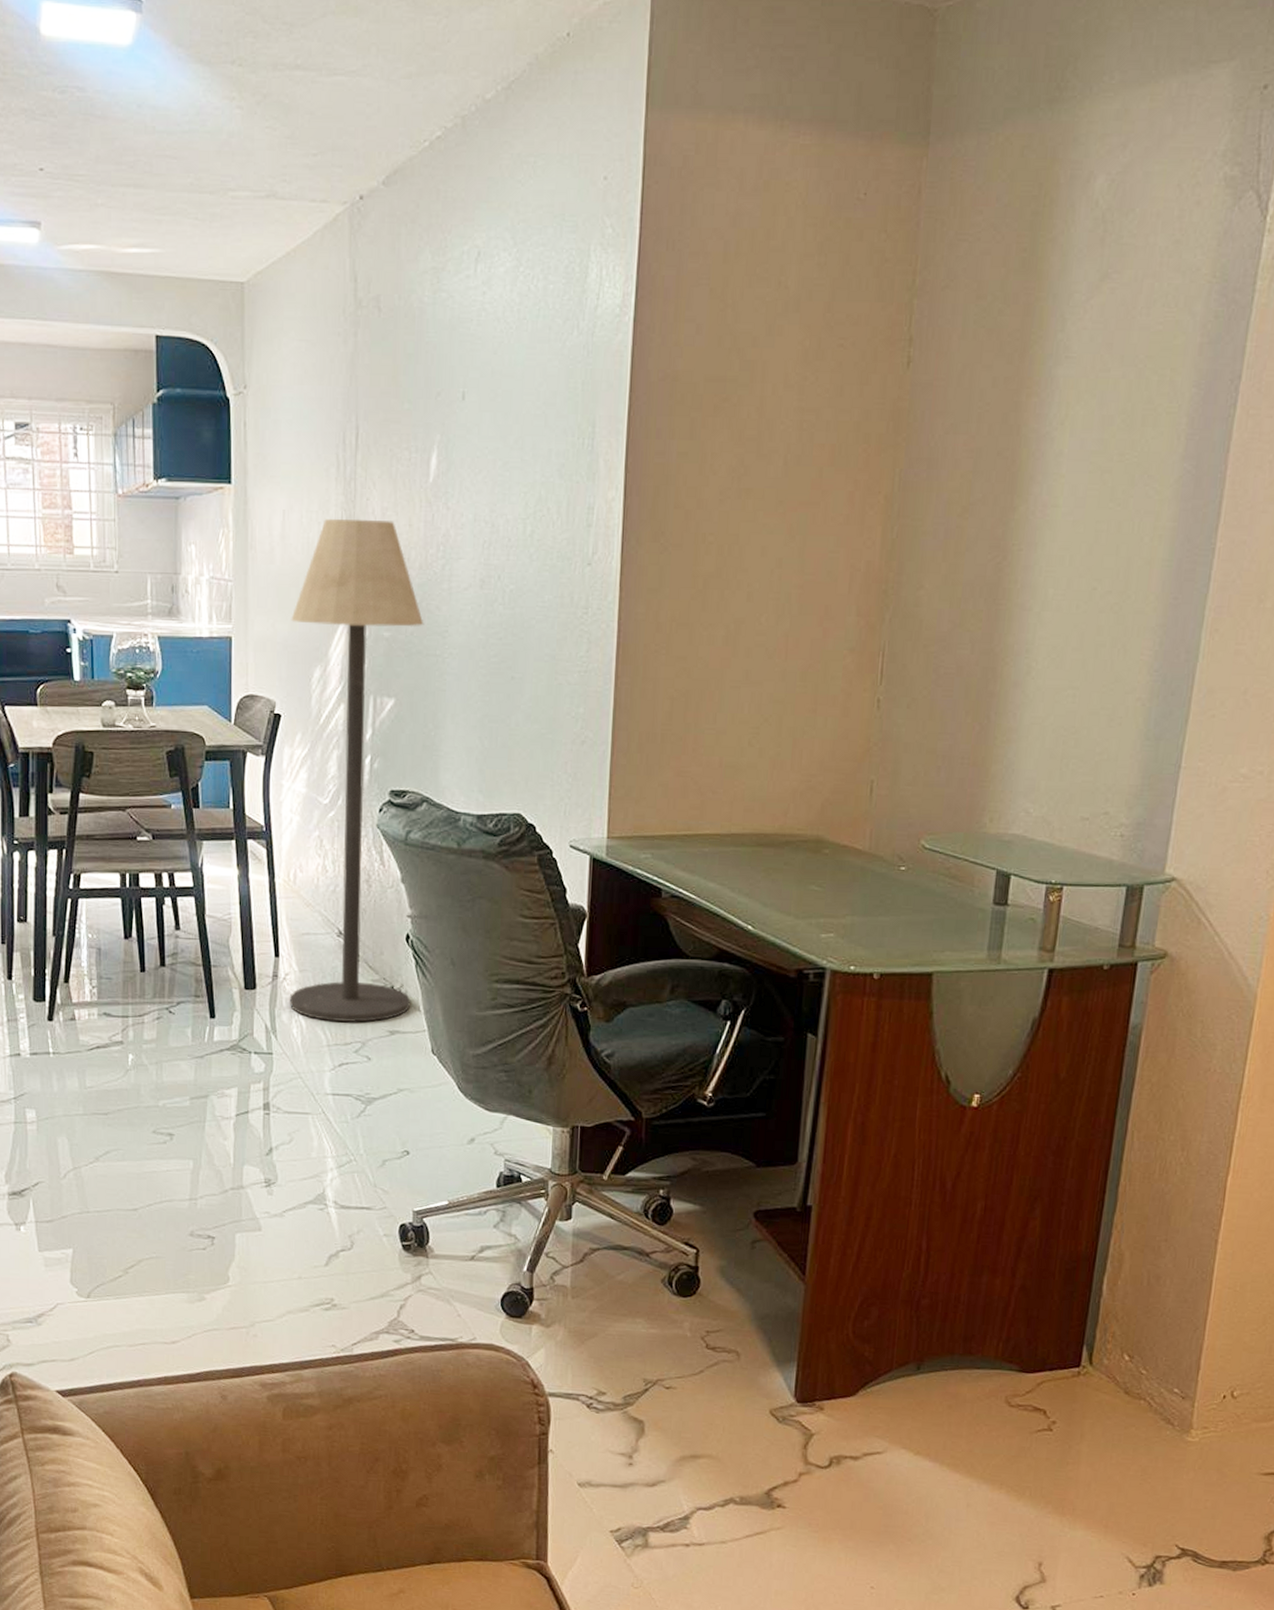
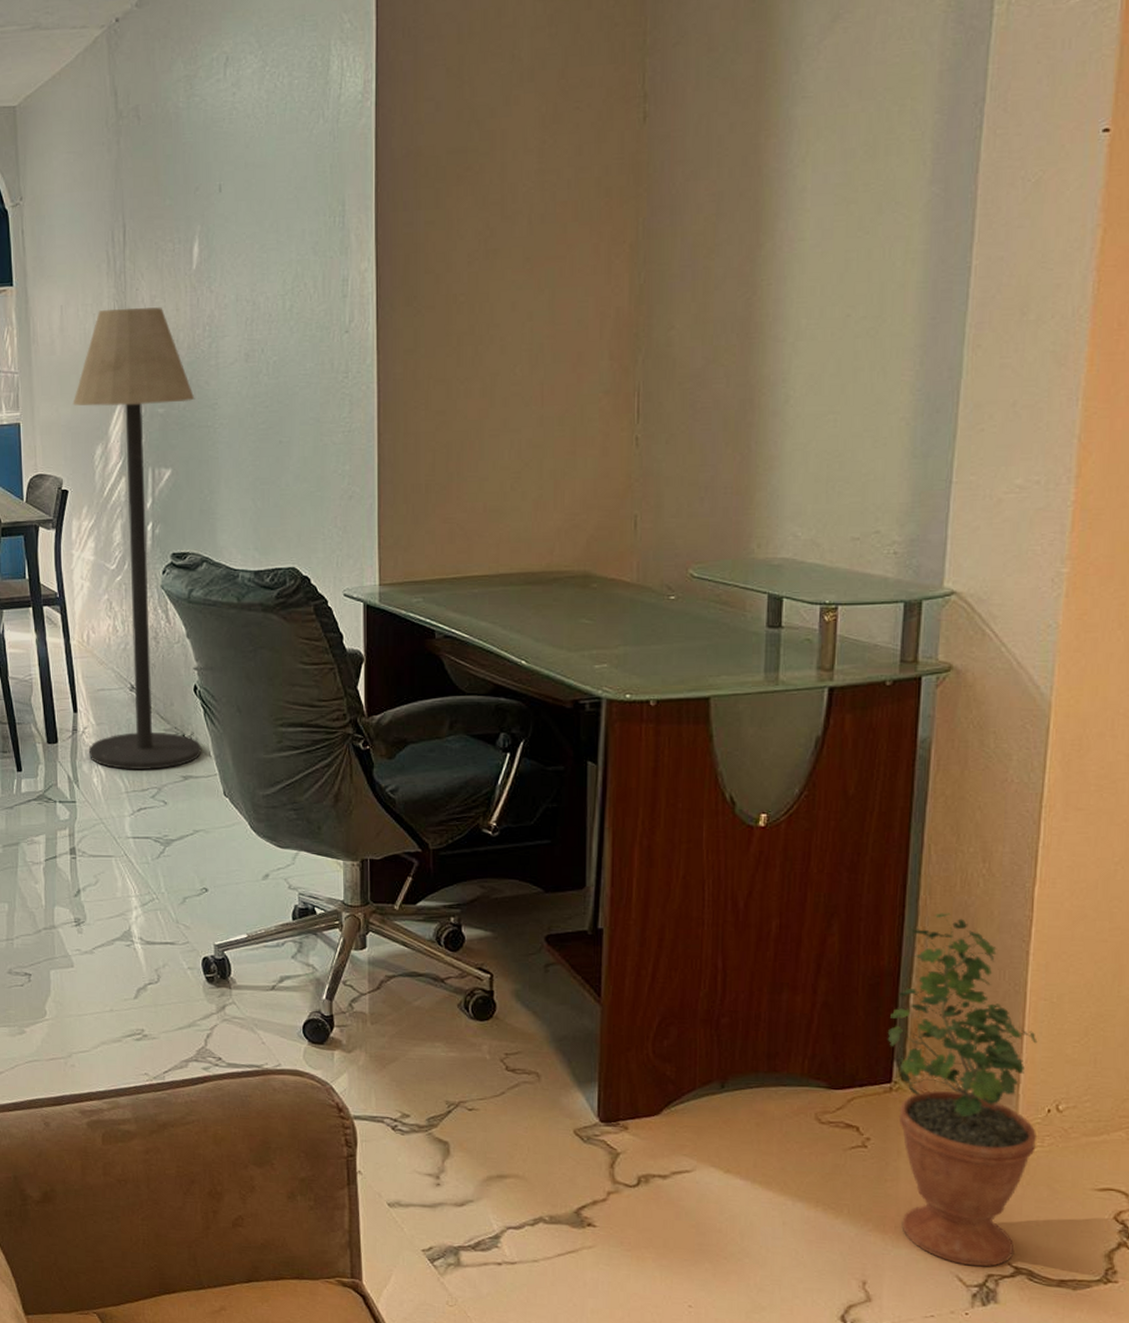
potted plant: none [1078,1199,1219,1549] -> present [887,913,1038,1267]

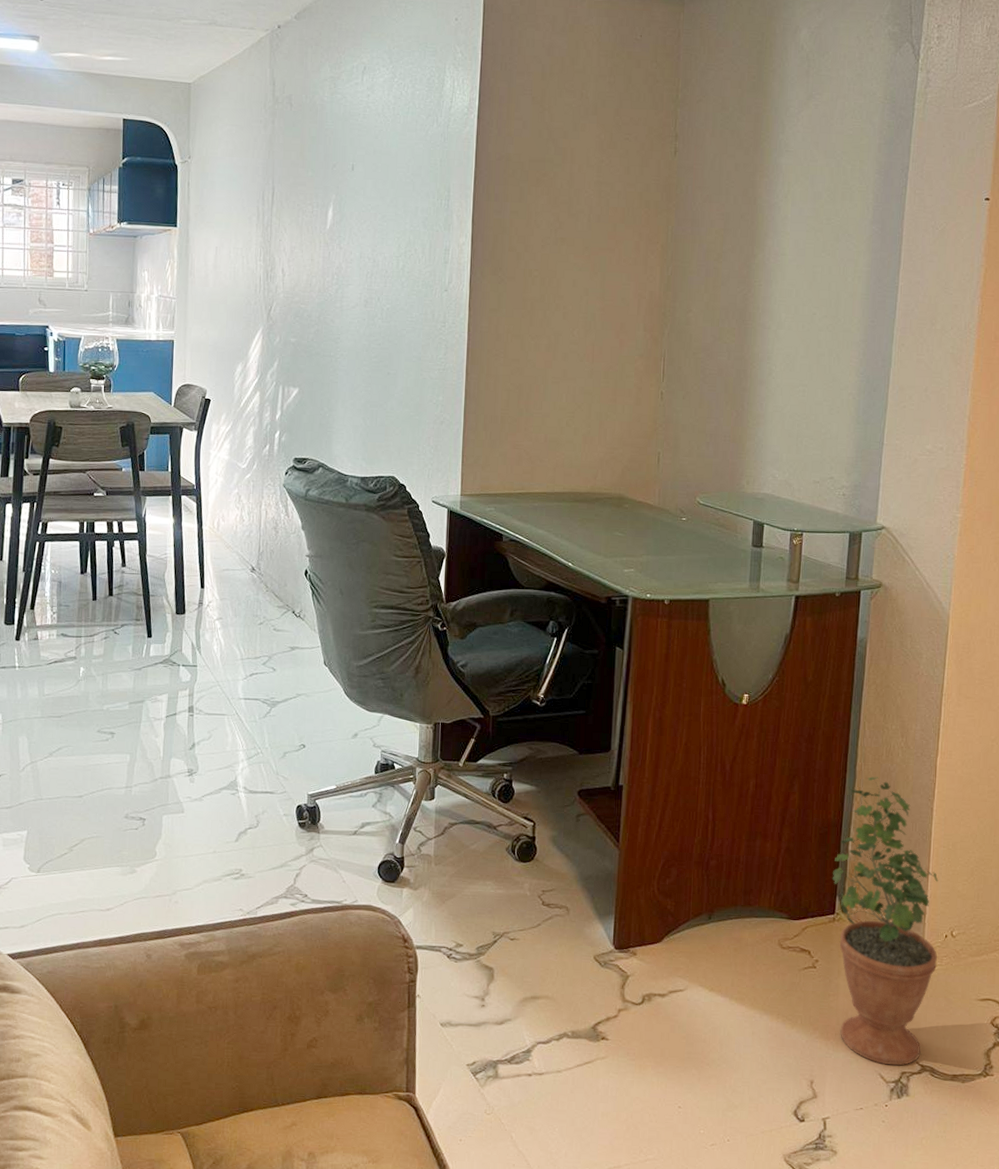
floor lamp: present [73,307,202,769] -> none [211,254,322,640]

